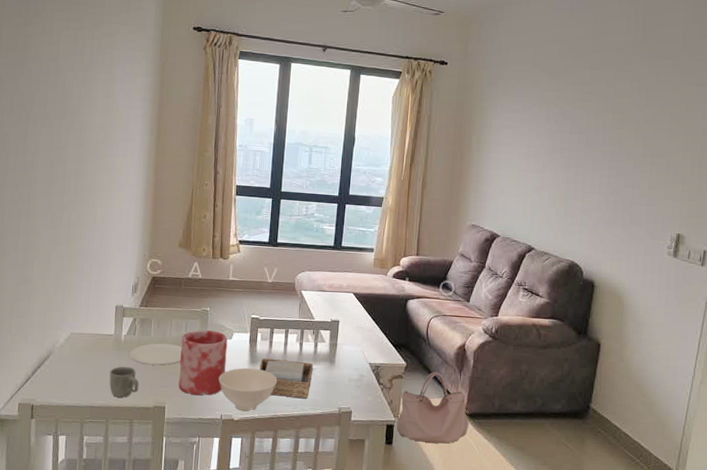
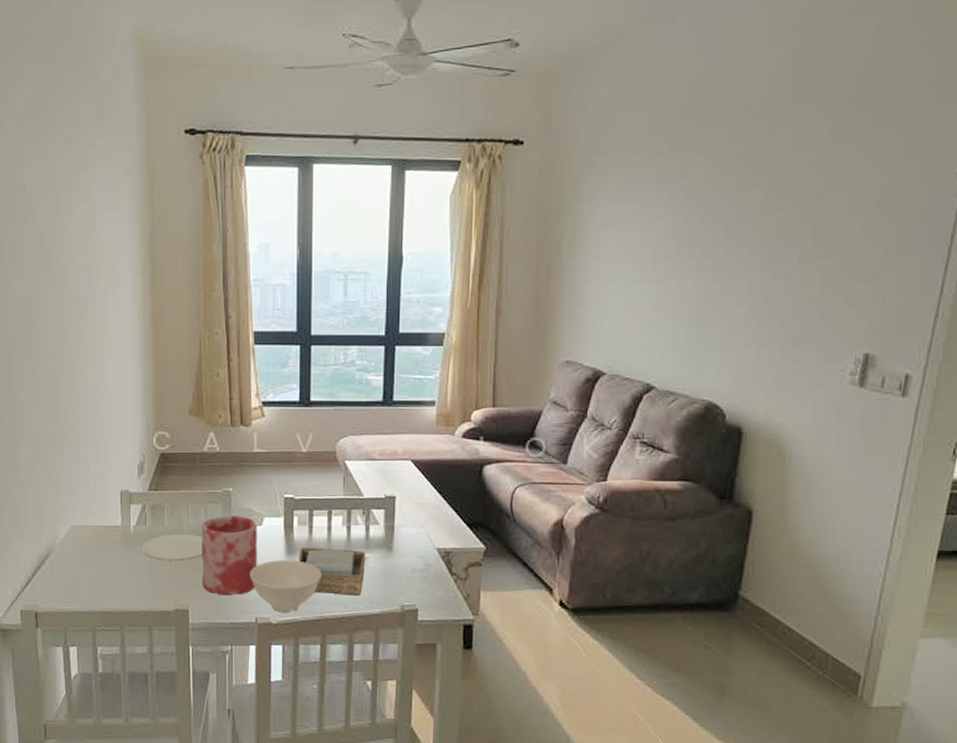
mug: present [109,366,139,398] -> none [120,563,156,601]
handbag: present [396,372,469,444] -> none [476,556,572,647]

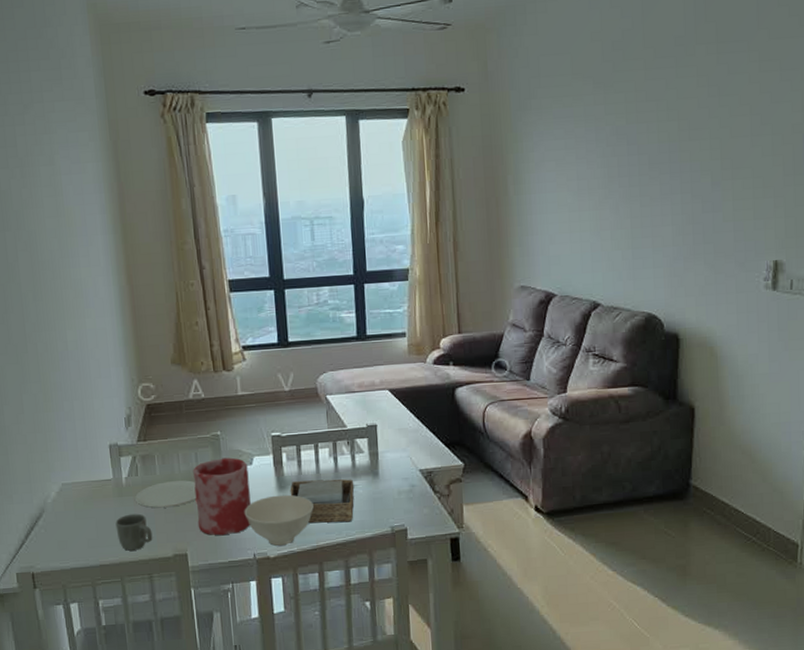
mug: none [120,563,156,601] -> present [115,513,153,551]

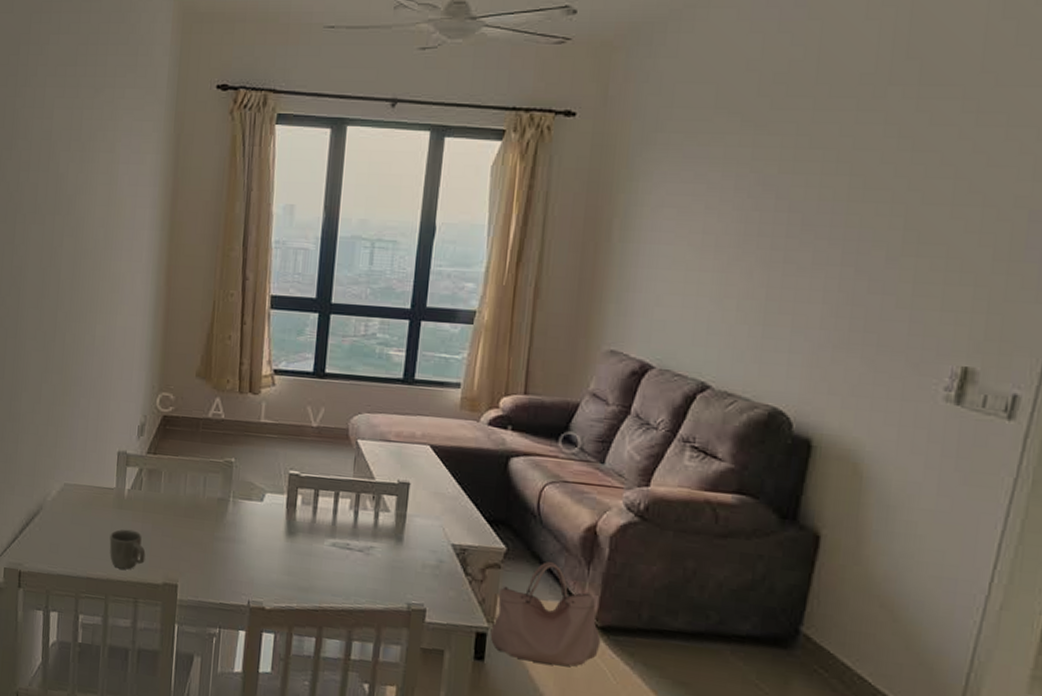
plate: present [135,480,197,508] -> none [134,501,199,531]
vase: present [193,457,251,536] -> none [194,488,258,574]
bowl: present [244,494,314,547] -> none [245,540,323,599]
napkin holder: present [290,479,355,524] -> none [299,529,373,588]
handbag: none [461,468,548,553] -> present [490,562,601,667]

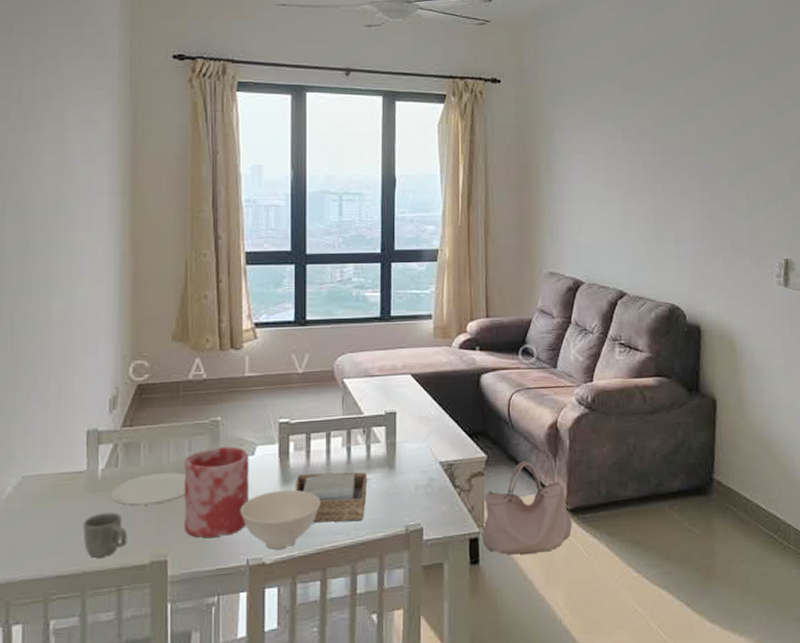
plate: none [134,501,199,531] -> present [111,472,186,506]
vase: none [194,488,258,574] -> present [183,446,249,539]
bowl: none [245,540,323,599] -> present [240,489,320,550]
napkin holder: none [299,529,373,588] -> present [295,471,368,523]

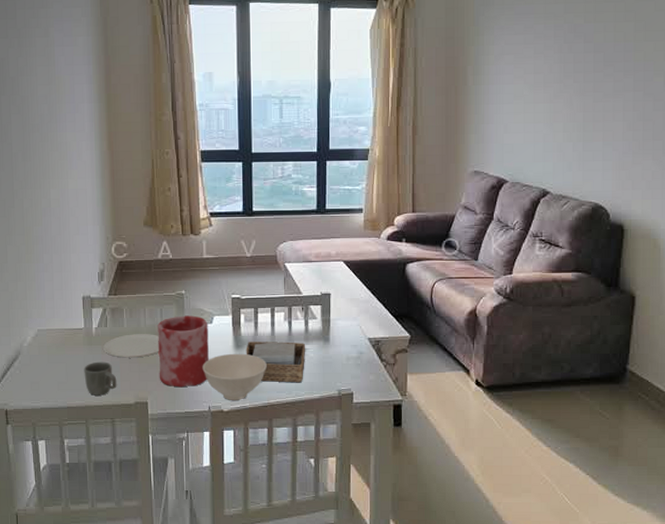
handbag: present [481,461,573,555] -> none [404,342,487,421]

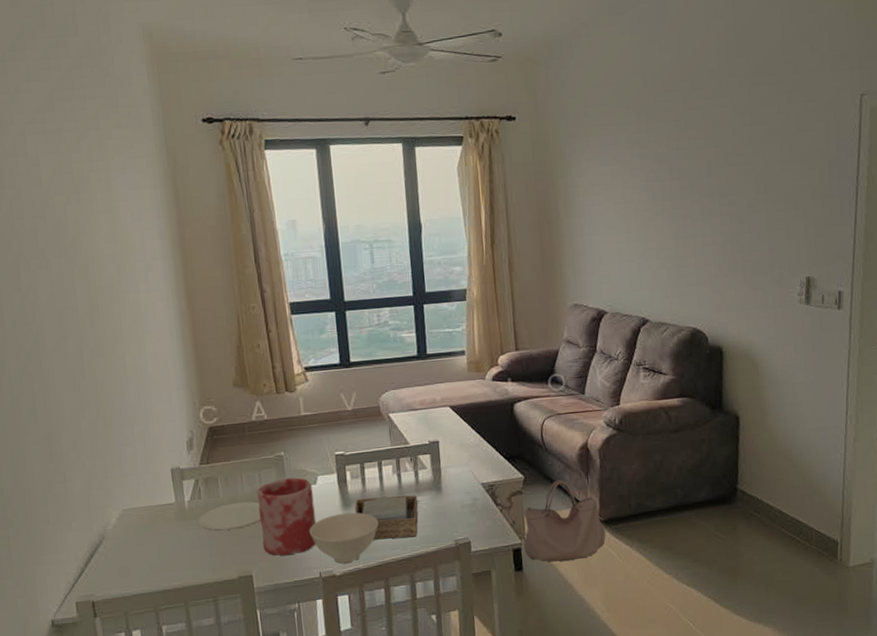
mug: present [84,361,117,395] -> none [178,536,217,575]
handbag: none [404,342,487,421] -> present [523,480,606,562]

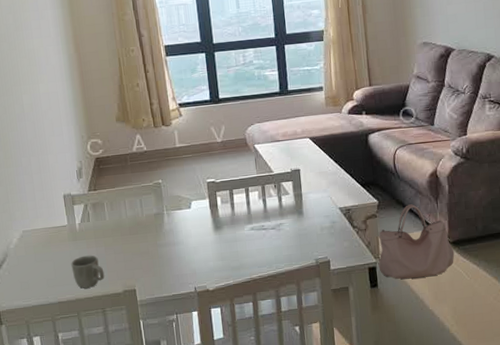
mug: none [178,536,217,575] -> present [71,255,105,289]
plate: present [198,501,261,531] -> none [88,224,143,250]
vase: present [257,477,316,556] -> none [138,202,191,273]
bowl: present [309,512,379,564] -> none [185,233,247,280]
napkin holder: present [354,495,419,540] -> none [225,218,282,259]

